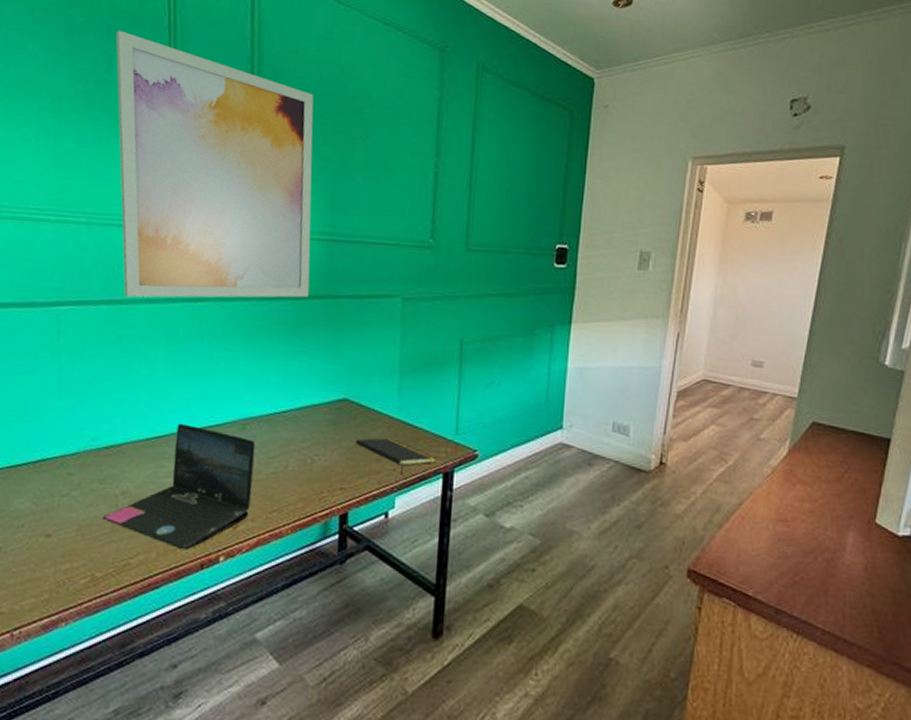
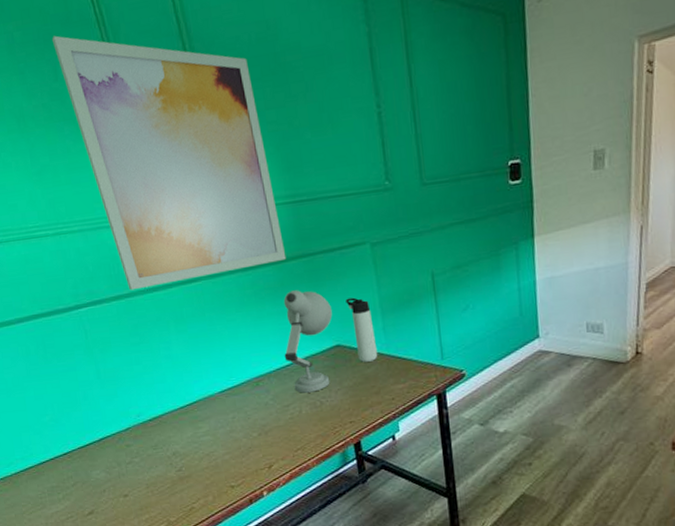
laptop: present [103,423,256,550] -> none [163,389,279,491]
desk lamp: none [282,331,347,447] -> present [283,290,332,393]
notepad: present [355,438,436,475] -> none [354,372,428,402]
thermos bottle: none [363,350,389,424] -> present [345,297,378,362]

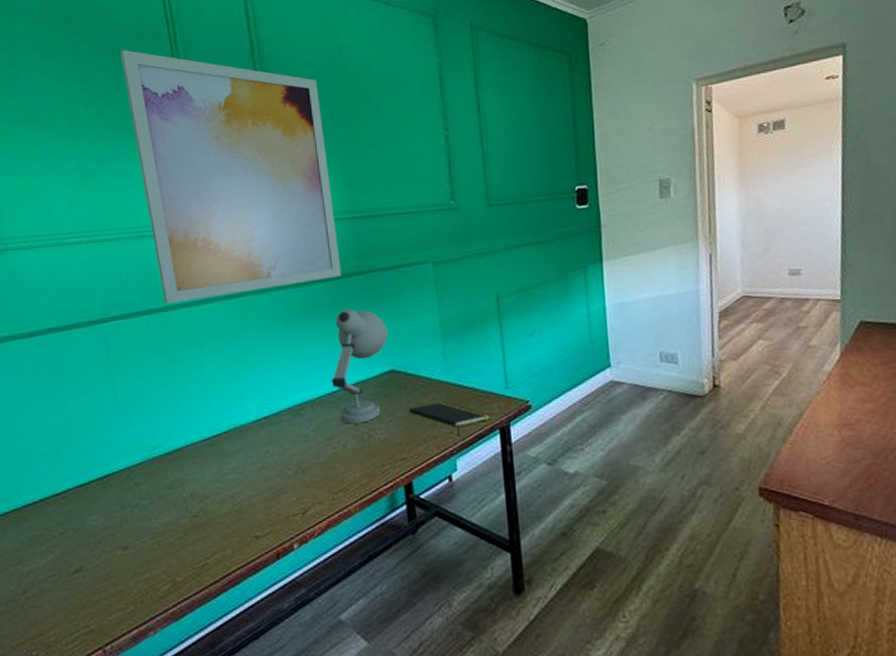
thermos bottle: present [345,297,378,362] -> none [403,318,436,390]
notepad: none [354,372,428,402] -> present [408,402,490,437]

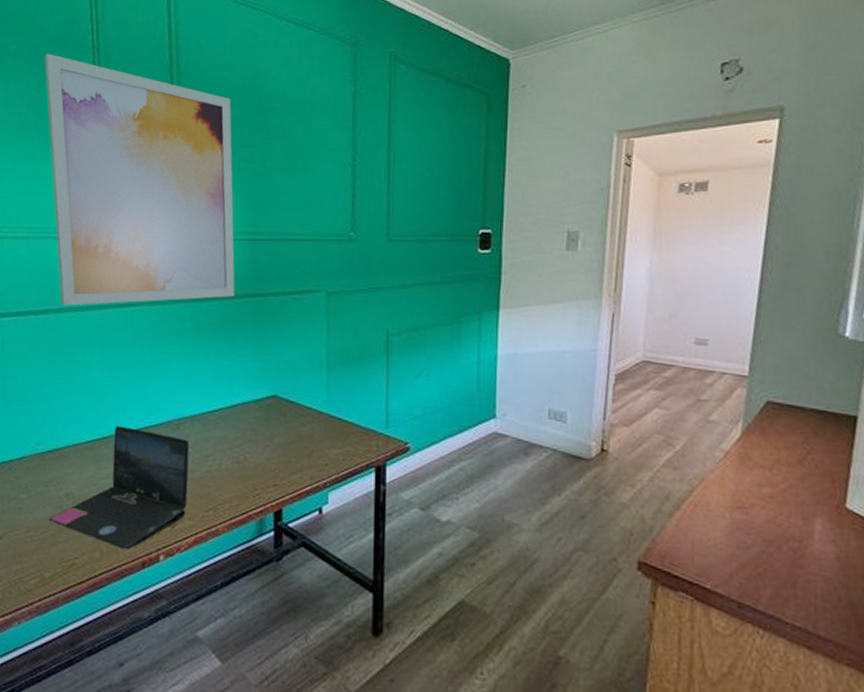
laptop: none [175,418,316,543] -> present [49,425,190,550]
desk lamp: present [331,309,388,424] -> none [213,330,274,445]
notepad: present [408,402,490,437] -> none [286,433,367,470]

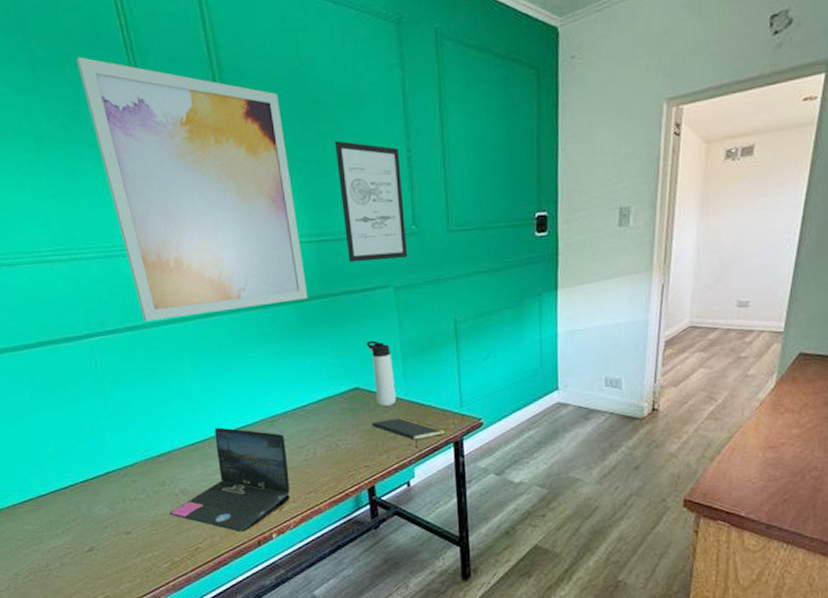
wall art: none [280,145,345,264] -> present [334,140,408,263]
notepad: none [286,433,367,470] -> present [371,417,445,448]
thermos bottle: none [290,346,317,419] -> present [366,340,397,406]

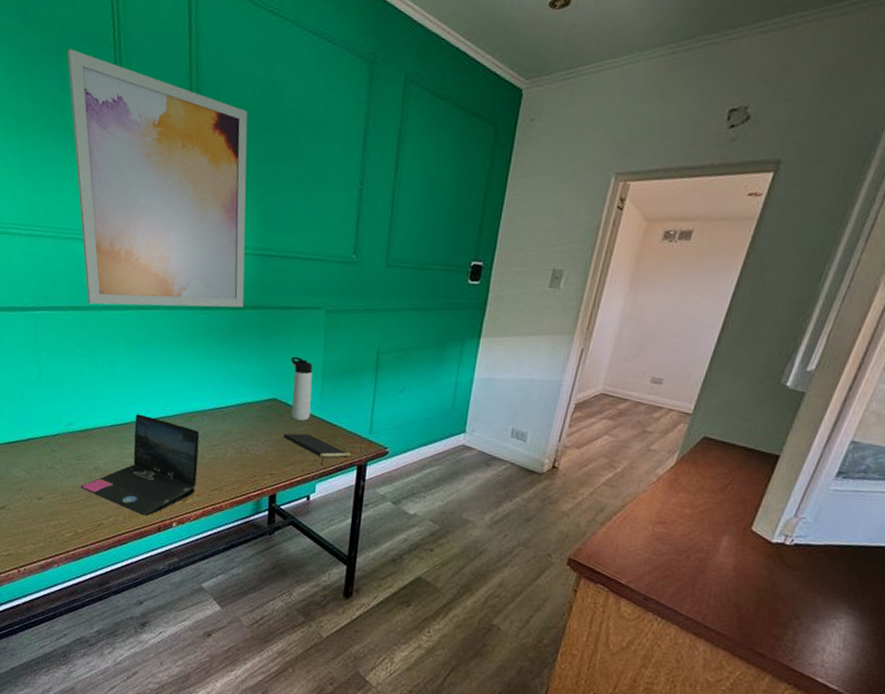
wall art: present [334,140,408,263] -> none [287,164,352,284]

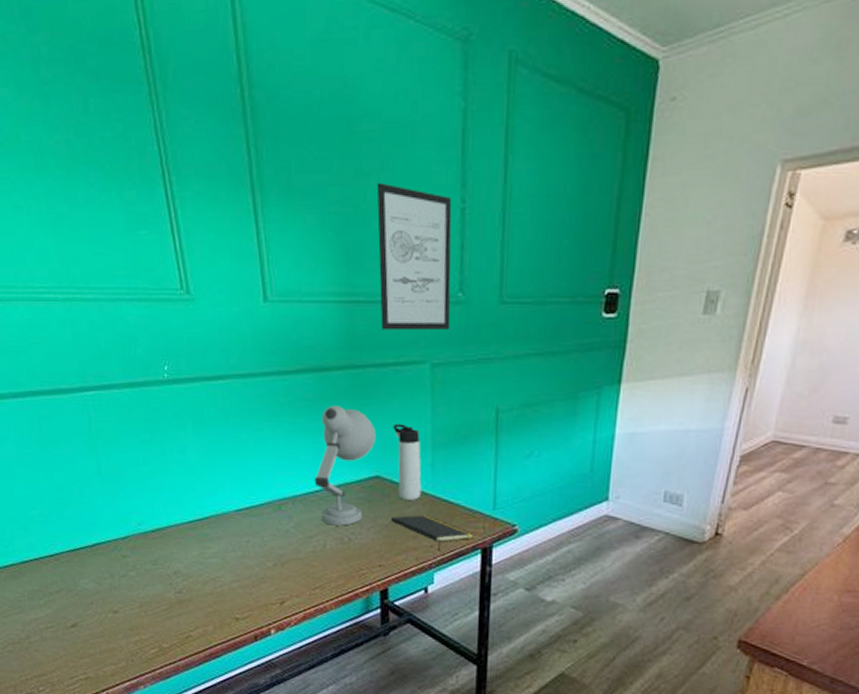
wall art: present [67,49,248,308] -> none [86,57,332,379]
laptop: present [81,414,200,516] -> none [161,506,294,624]
desk lamp: none [221,338,276,439] -> present [314,405,376,526]
wall art: none [287,164,352,284] -> present [376,182,452,331]

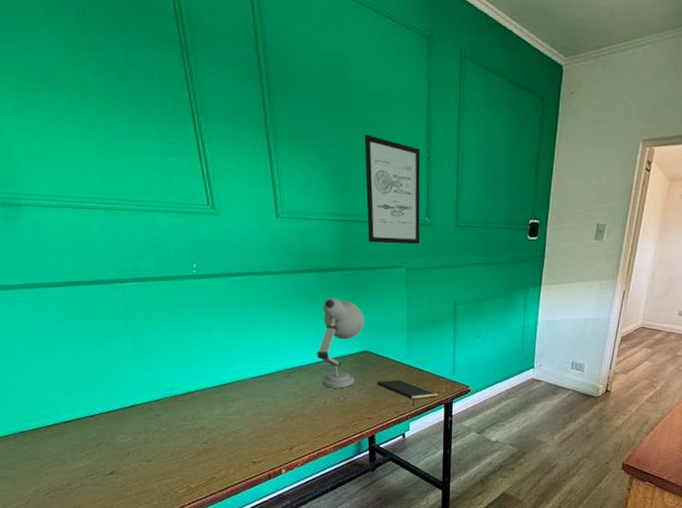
thermos bottle: present [393,423,422,500] -> none [378,312,400,369]

